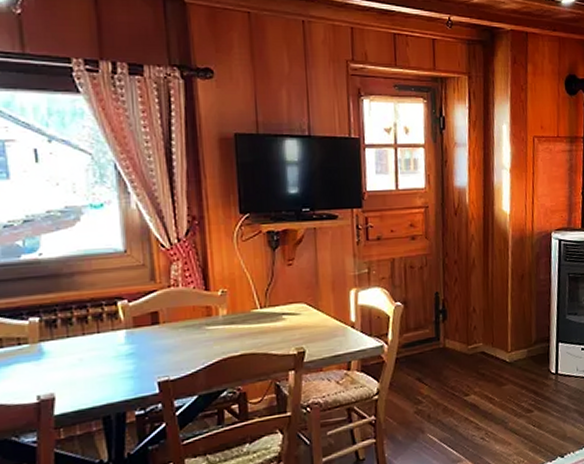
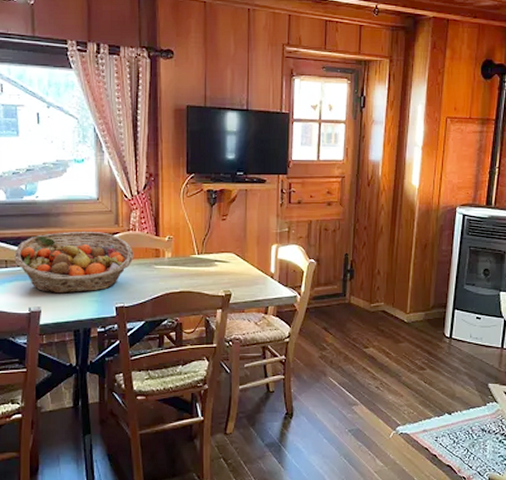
fruit basket: none [12,291,178,375] -> present [14,232,134,294]

